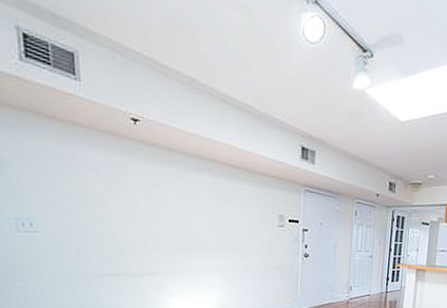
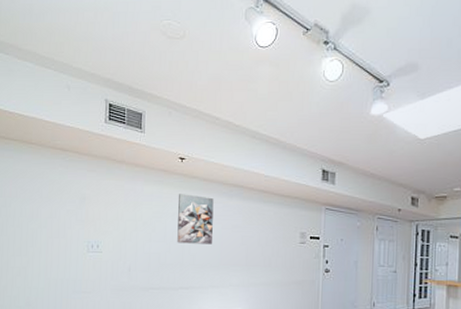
wall art: none [134,164,180,226] -> present [177,194,214,245]

